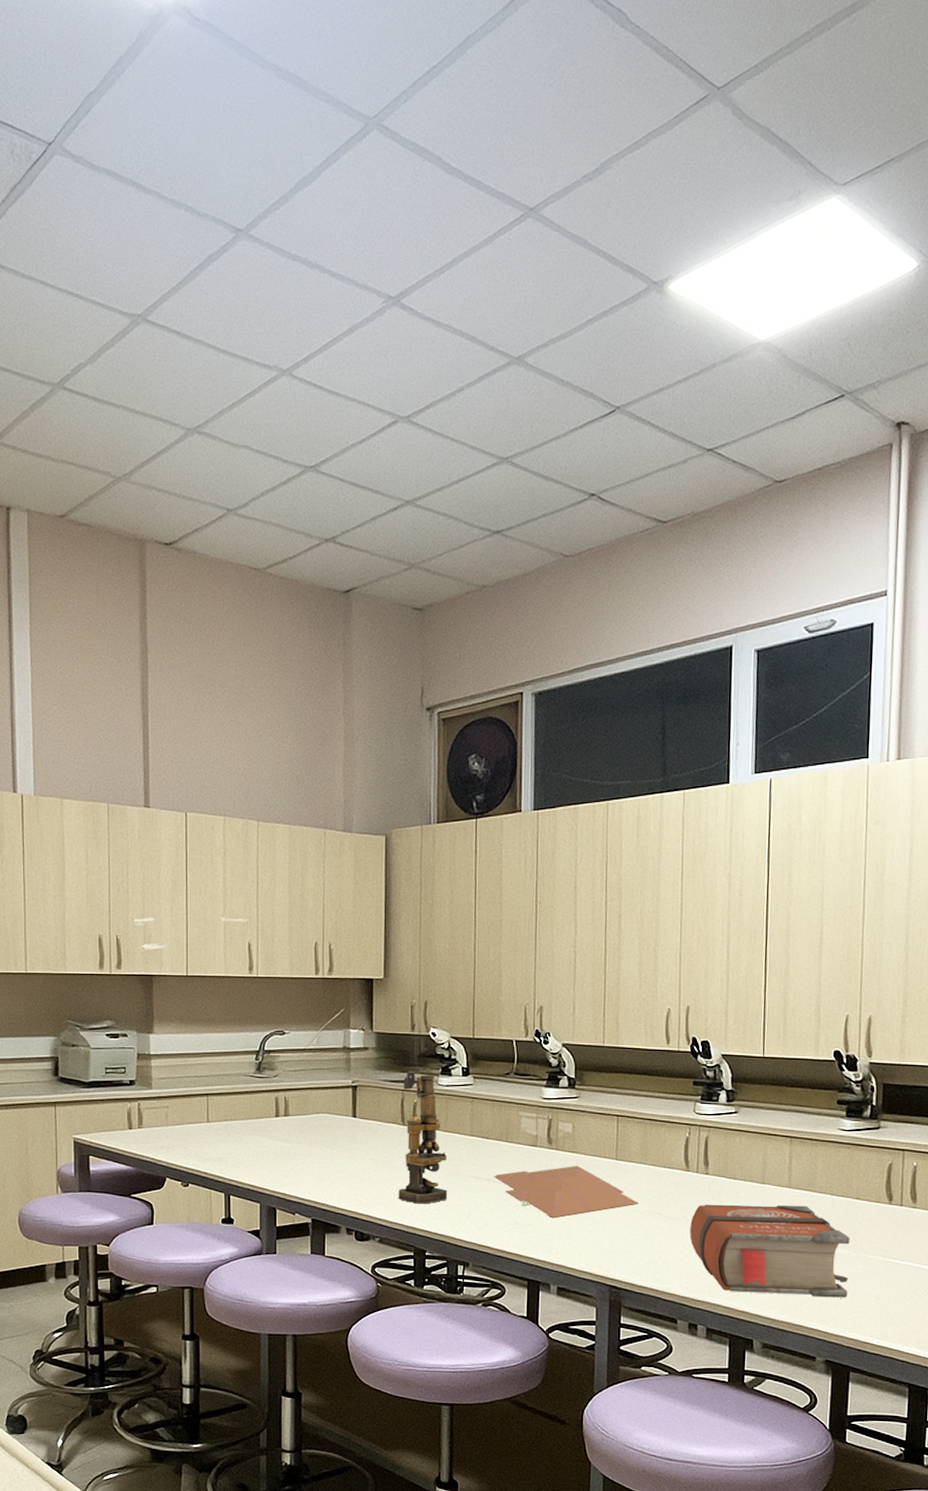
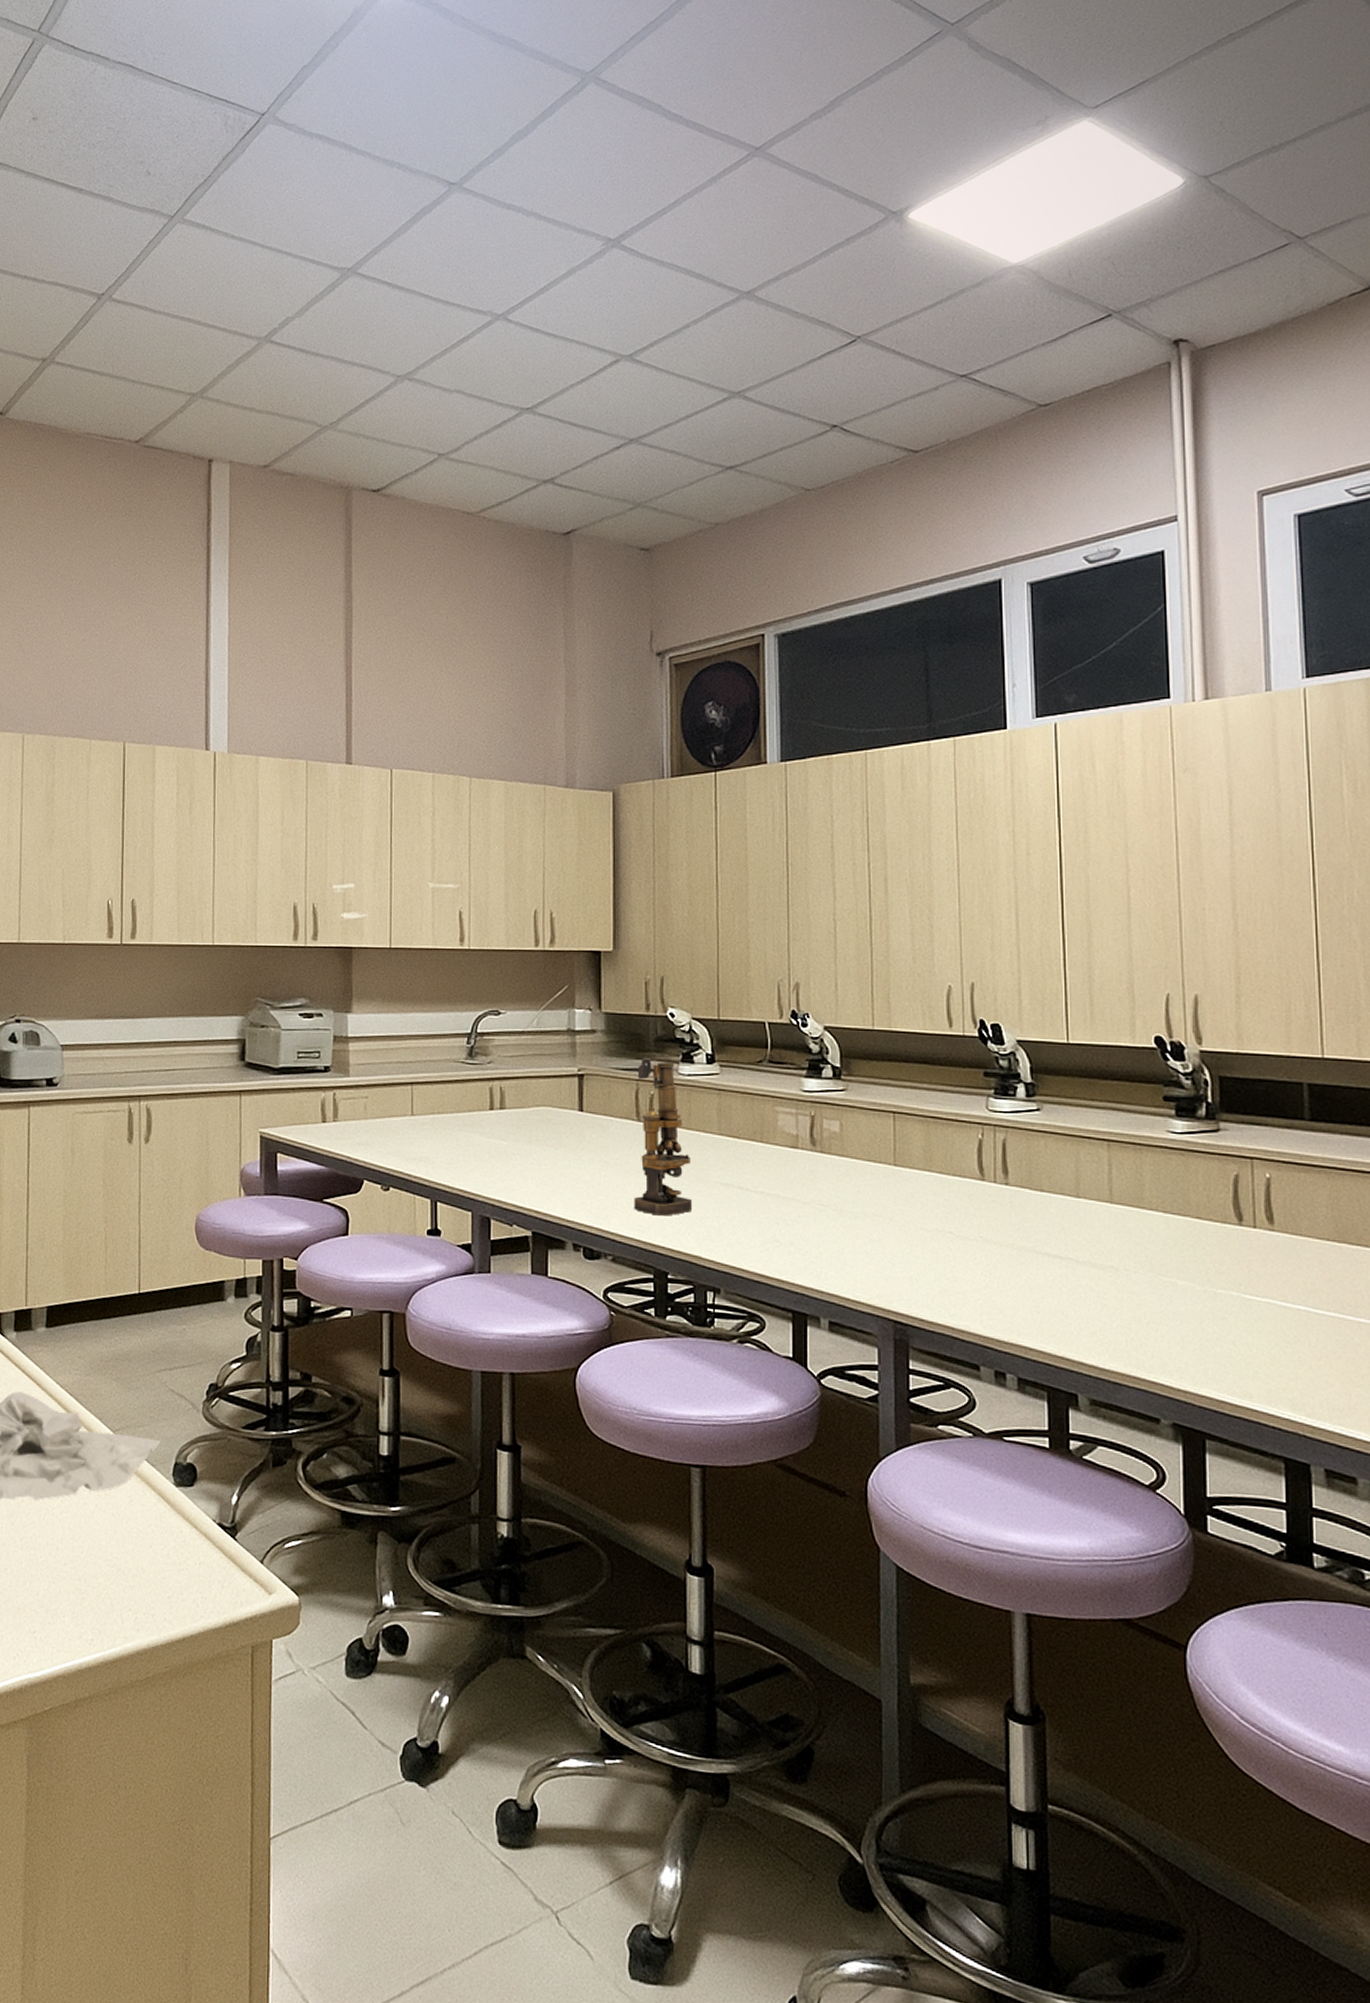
papers: present [494,1165,638,1219] -> none [748,1171,924,1236]
bible: present [689,1204,850,1298] -> none [990,1221,1194,1344]

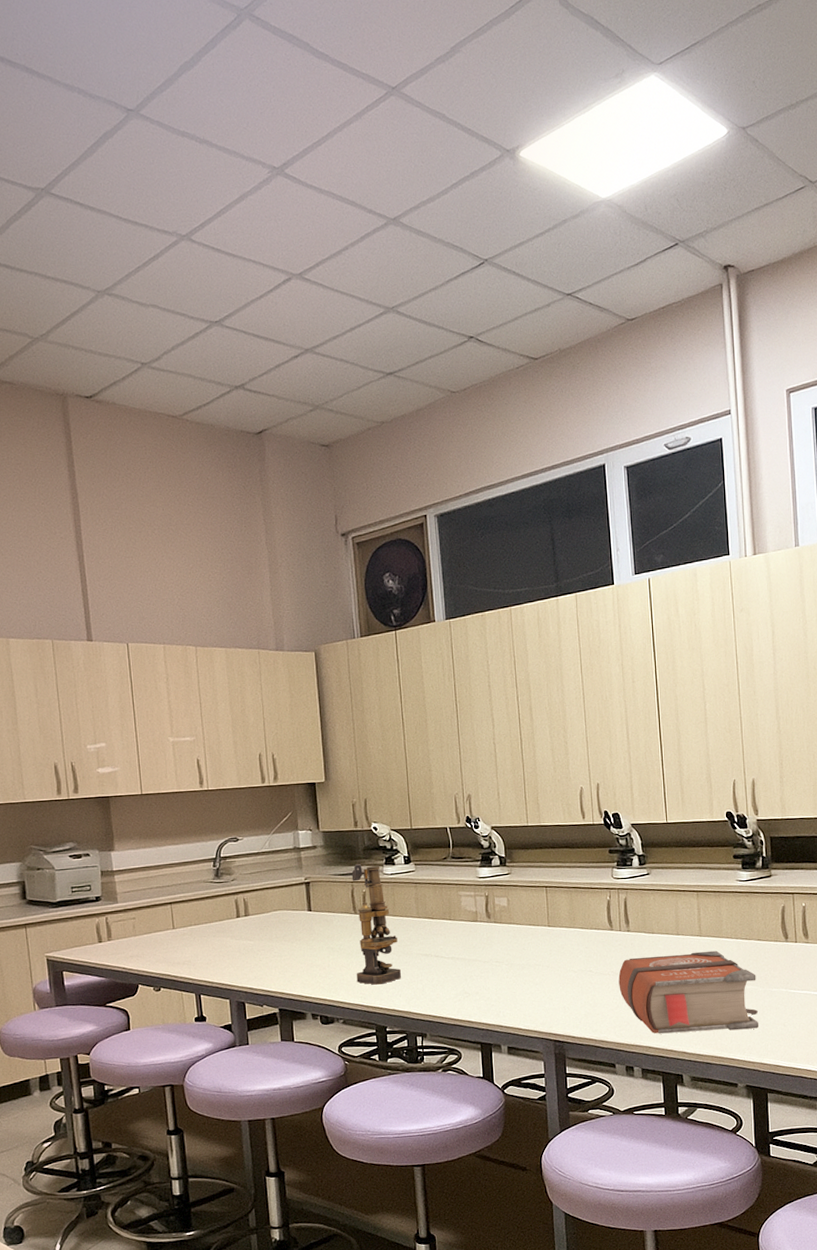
bible: none [990,1221,1194,1344] -> present [618,950,759,1034]

